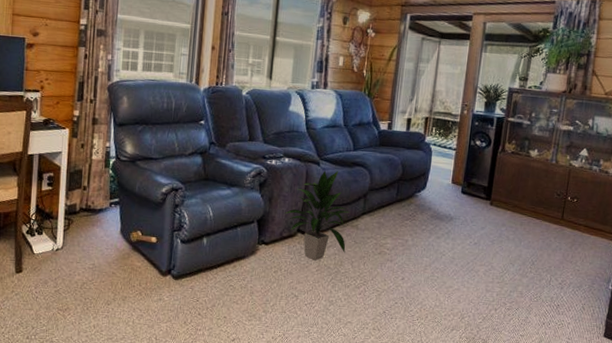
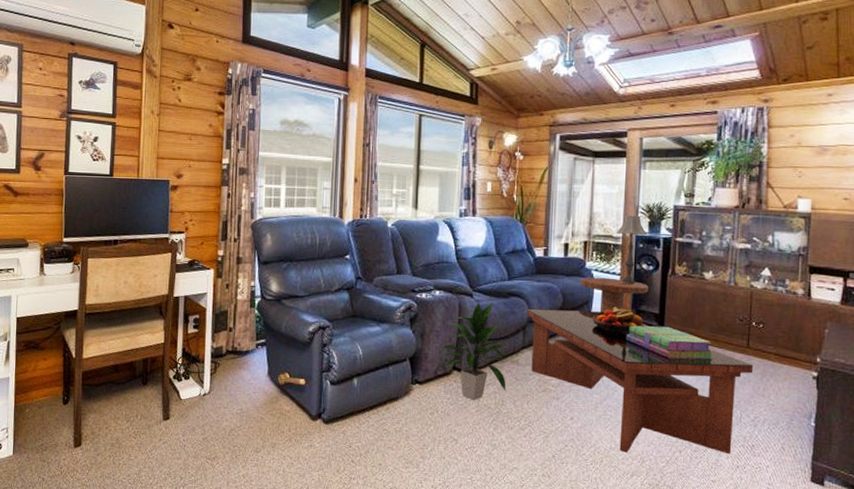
coffee table: none [368,178,565,313] -> present [526,308,754,455]
side table: none [419,151,480,184] -> present [580,277,649,313]
fruit bowl: none [428,179,473,204] -> present [593,307,644,334]
table lamp: none [455,94,484,159] -> present [616,215,648,285]
stack of books: none [456,196,533,230] -> present [626,325,714,360]

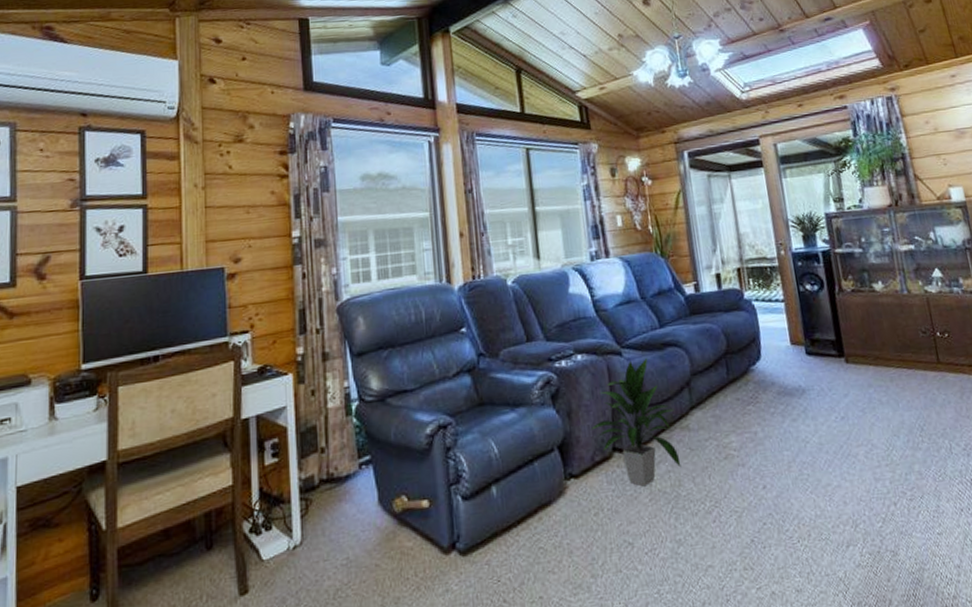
coffee table: present [526,308,754,455] -> none [687,348,951,519]
side table: present [580,277,649,313] -> none [741,306,819,350]
fruit bowl: present [593,307,644,334] -> none [764,339,822,371]
table lamp: present [616,215,648,285] -> none [769,229,804,312]
stack of books: present [626,325,714,360] -> none [805,353,905,392]

